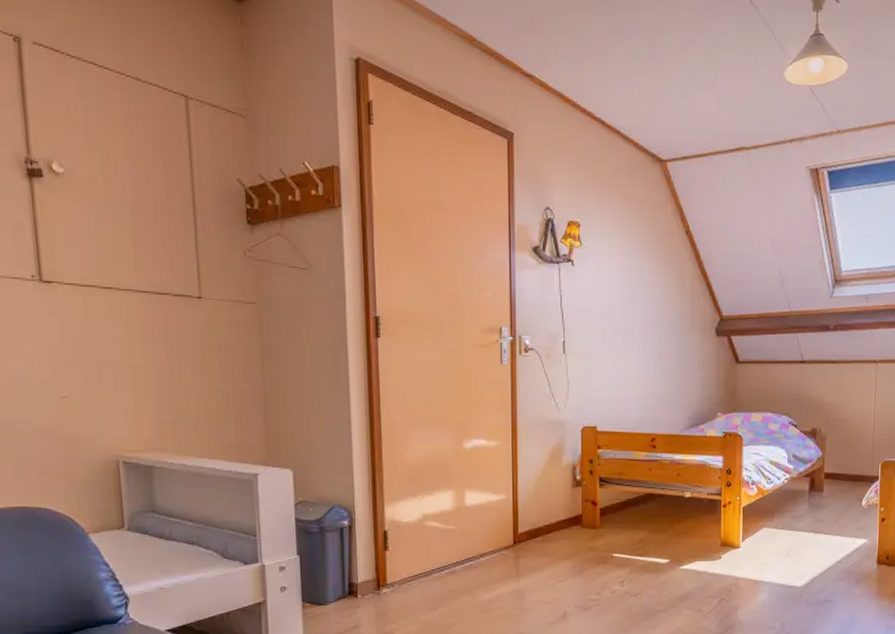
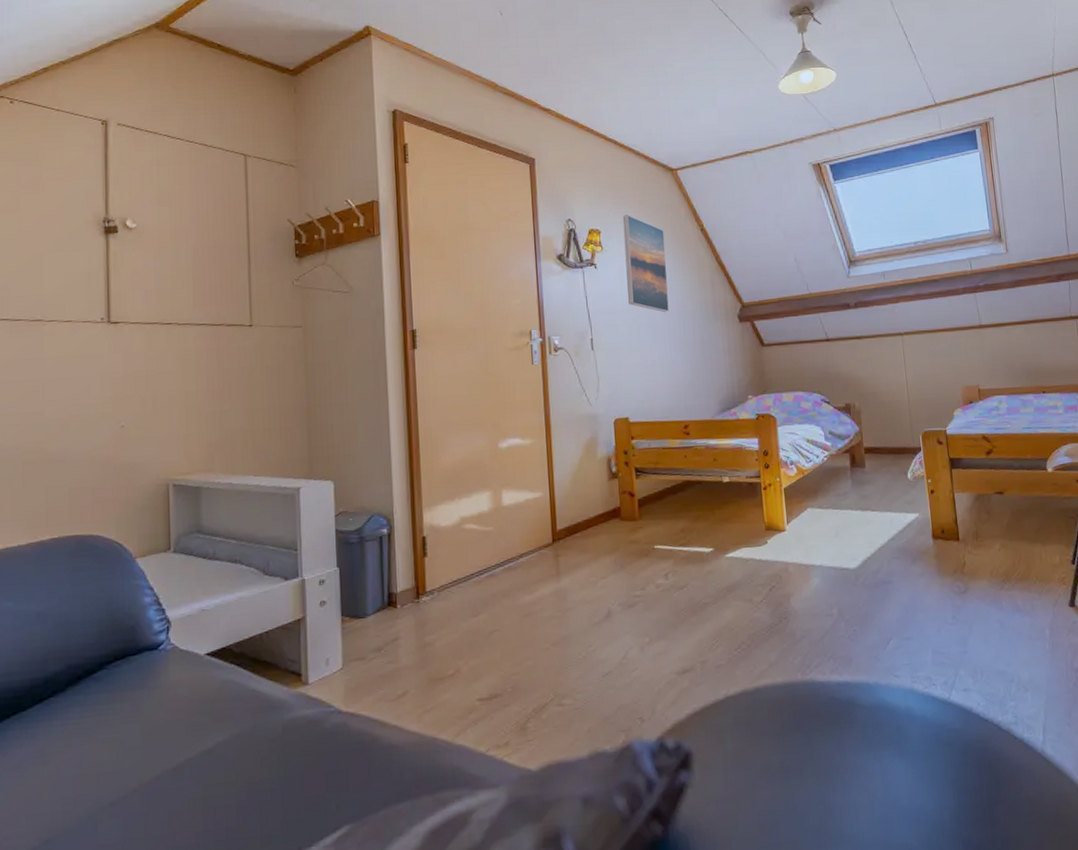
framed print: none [604,208,647,320] -> present [622,215,669,313]

